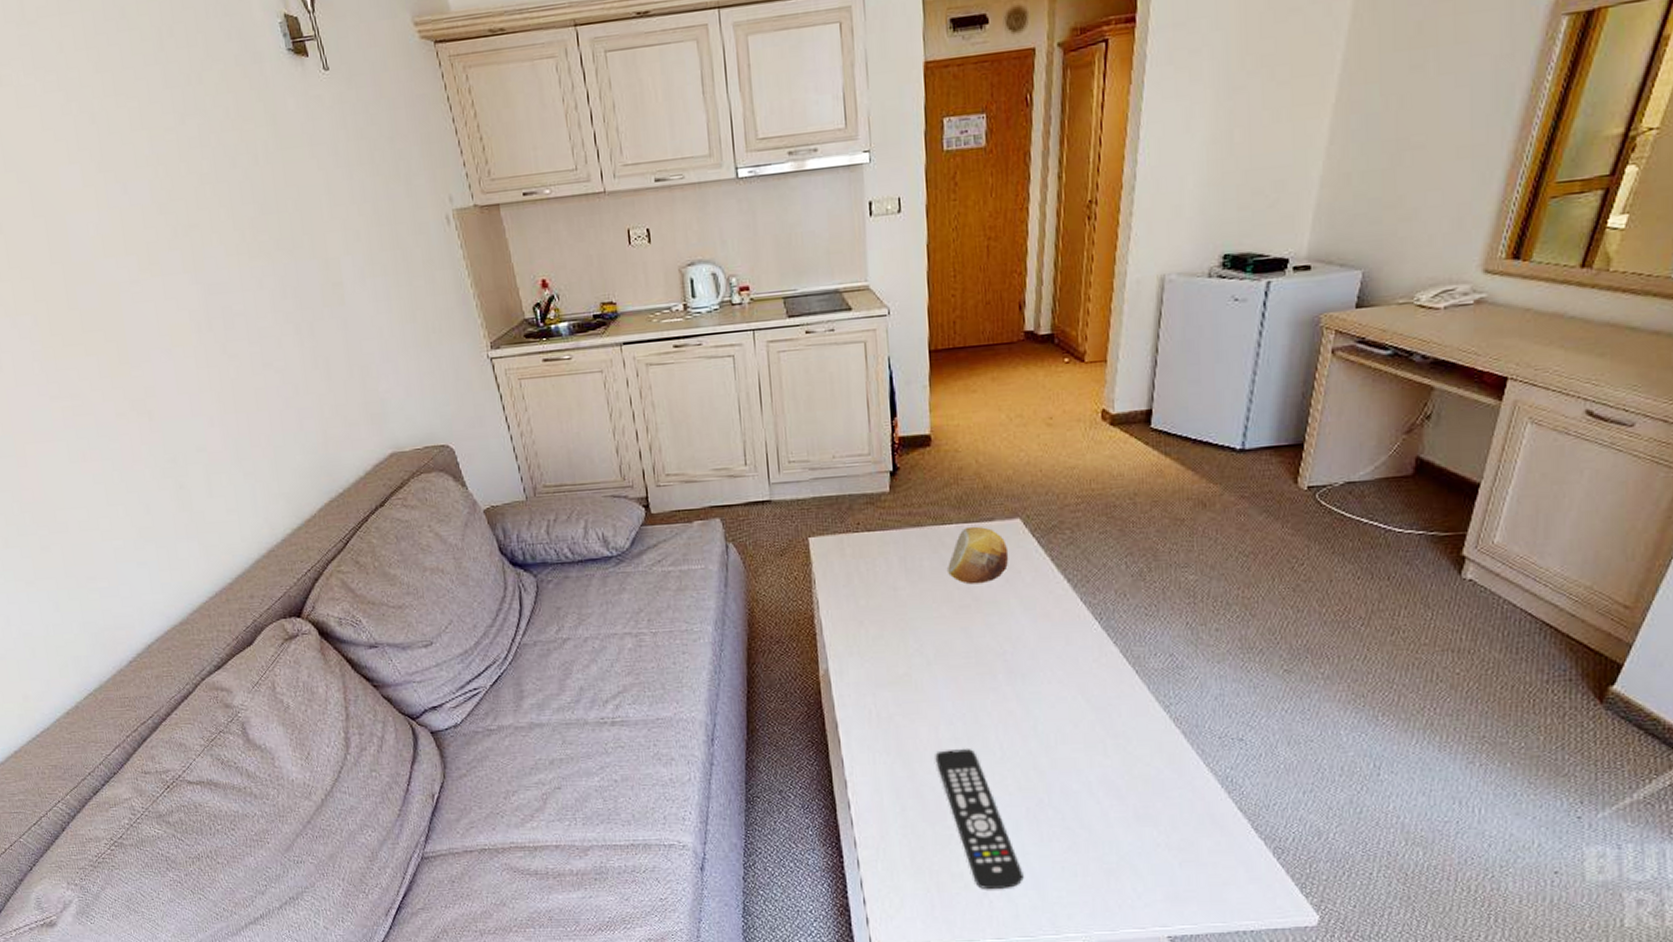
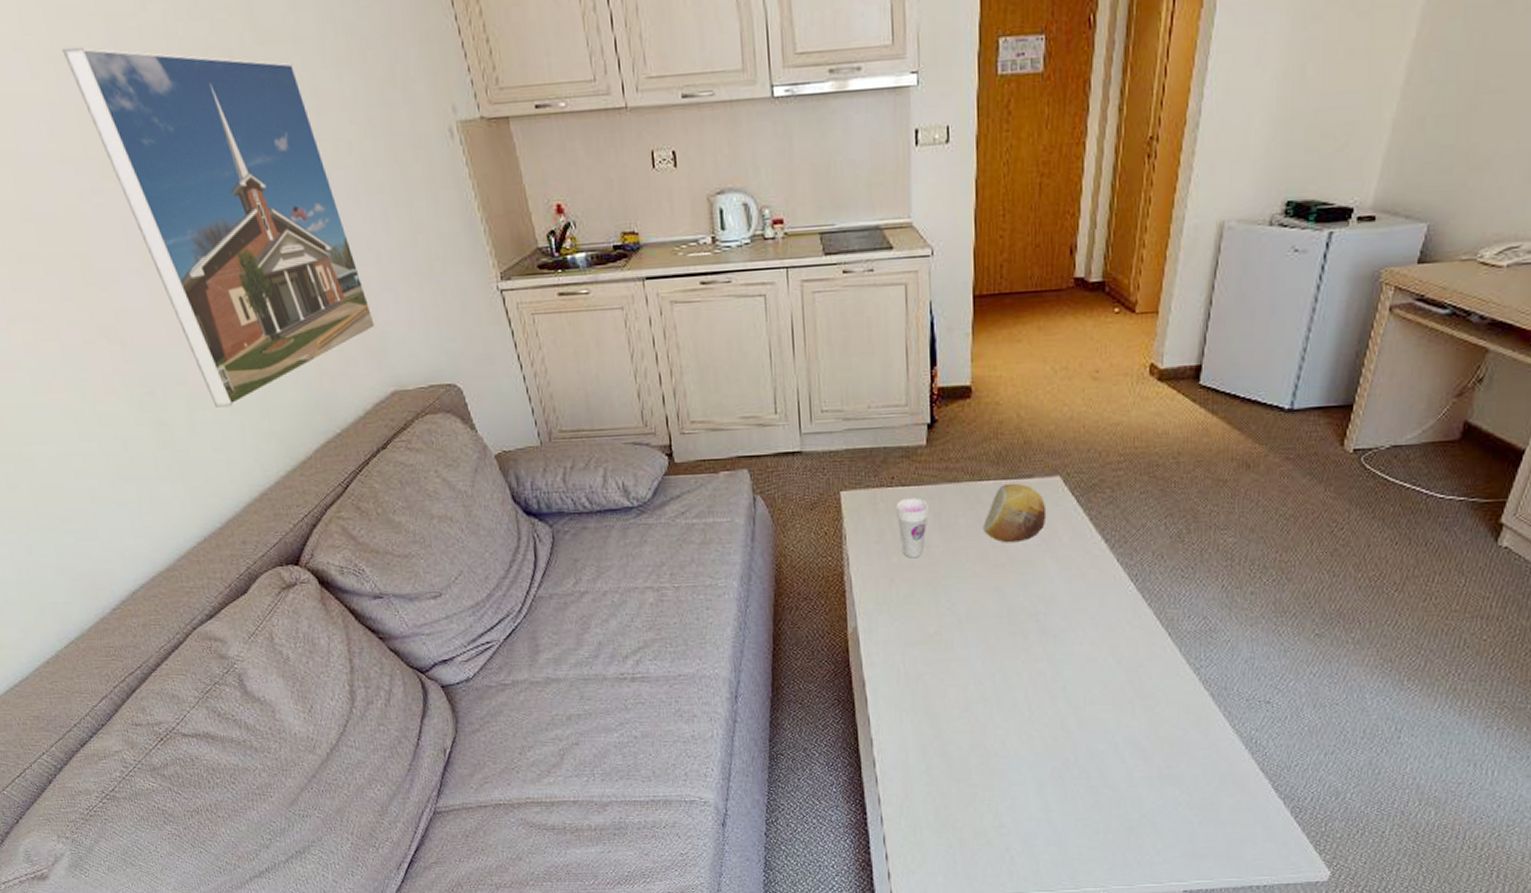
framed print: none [111,158,378,472] -> present [62,46,377,408]
cup: none [862,542,894,601] -> present [895,497,929,559]
remote control: present [935,749,1024,890] -> none [963,709,1046,846]

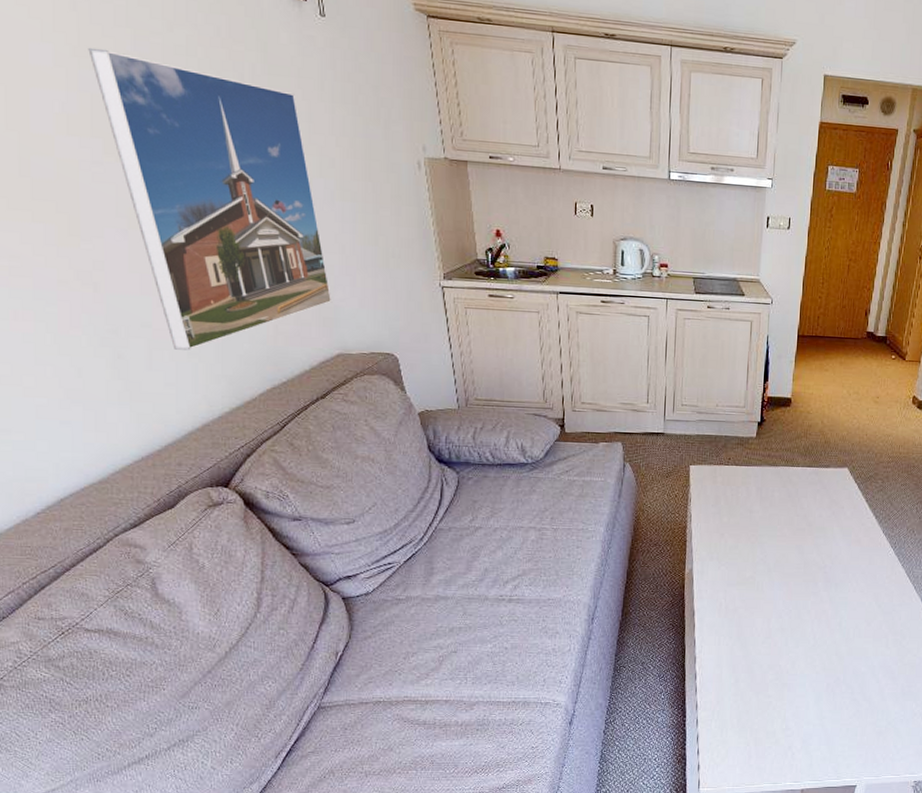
cup: present [895,497,929,559] -> none [729,474,754,520]
fruit: present [982,483,1047,543] -> none [791,470,837,514]

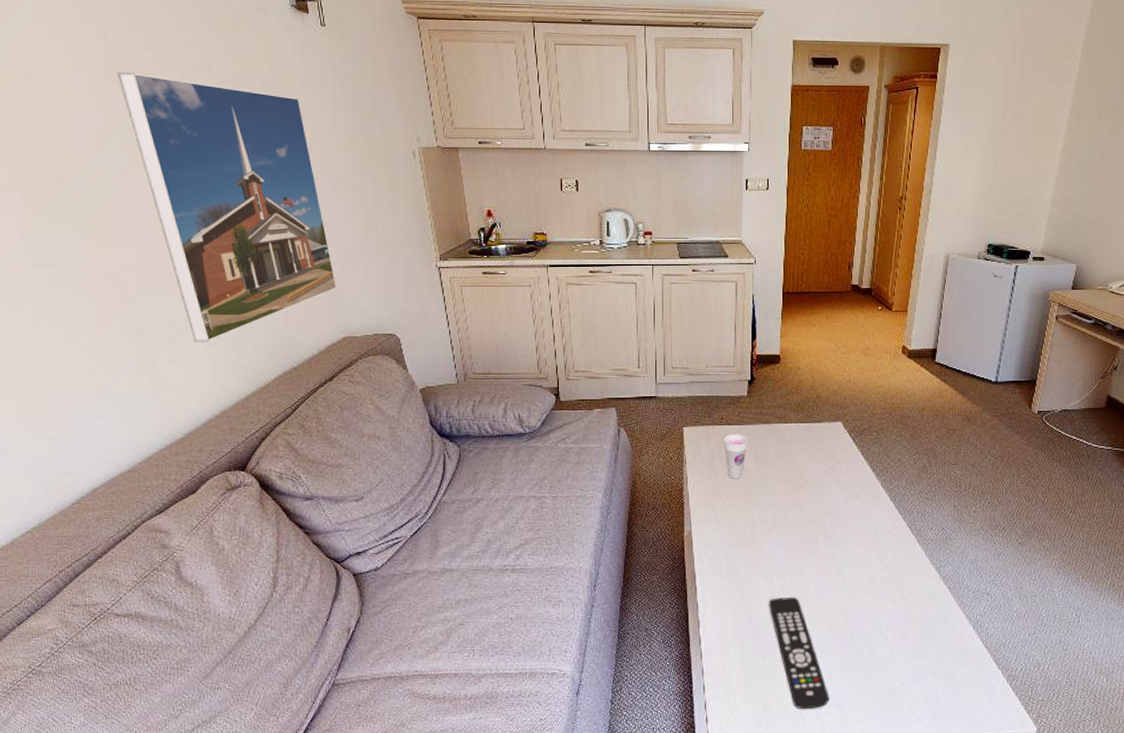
cup: none [729,474,754,520] -> present [723,434,747,479]
remote control: none [765,637,819,745] -> present [769,597,829,710]

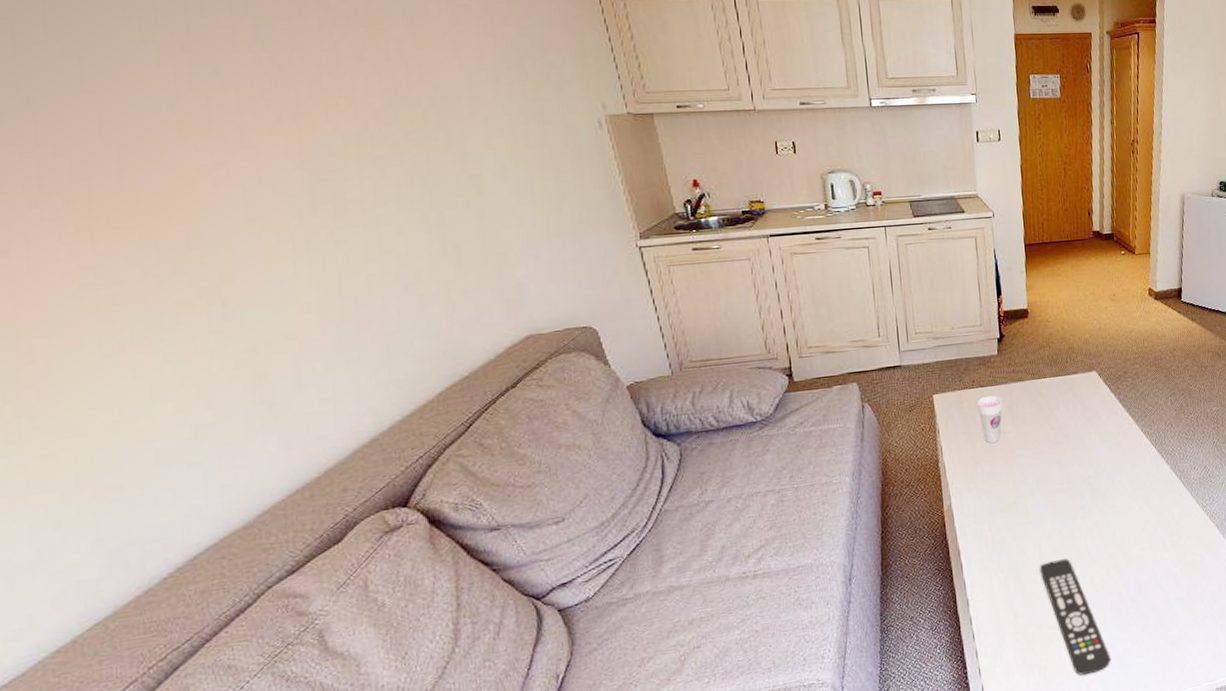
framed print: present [117,71,338,342] -> none [200,41,515,360]

